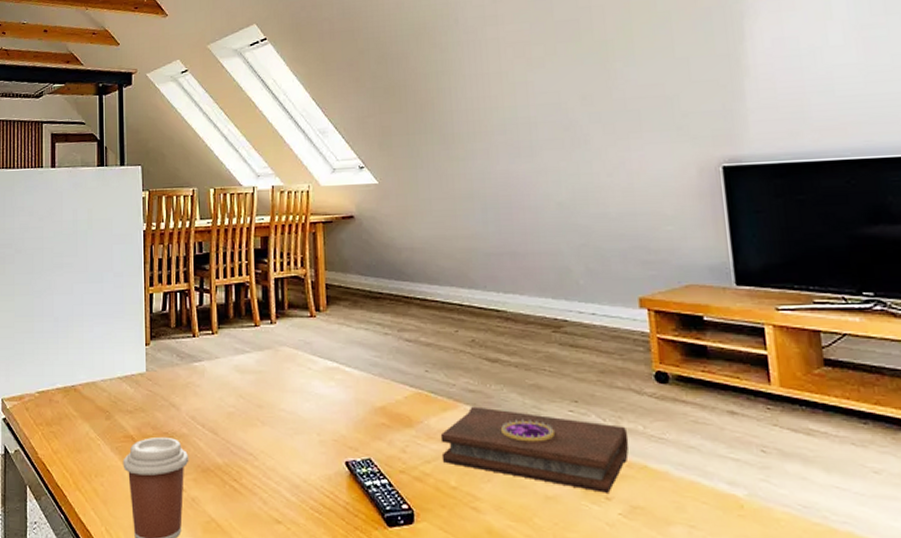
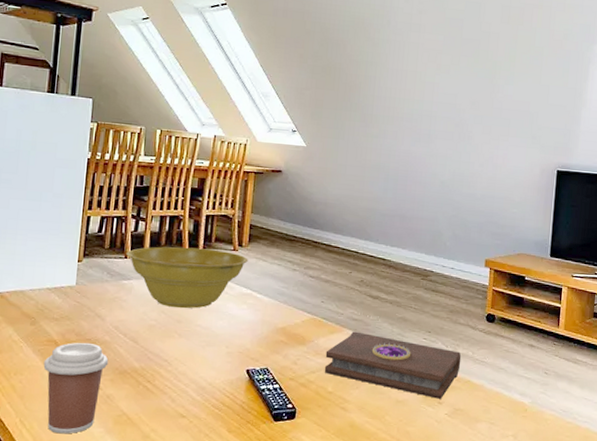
planter bowl: none [194,318,329,391] -> present [126,246,248,309]

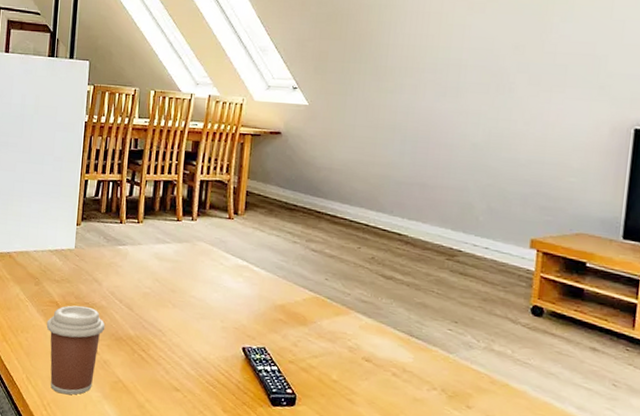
planter bowl: present [126,246,248,309] -> none [122,212,244,279]
book: present [324,331,462,399] -> none [328,315,498,403]

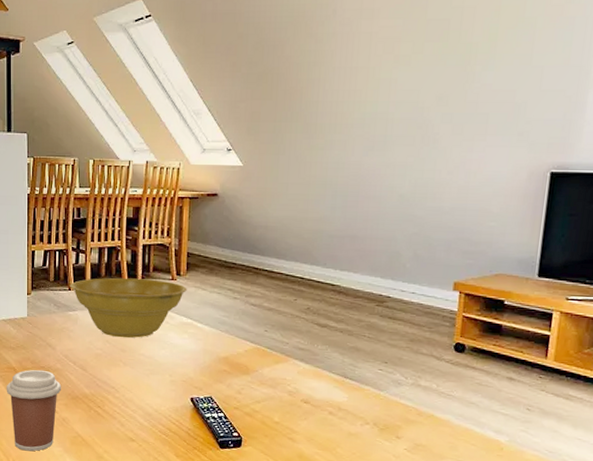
planter bowl: none [122,212,244,279] -> present [70,277,187,338]

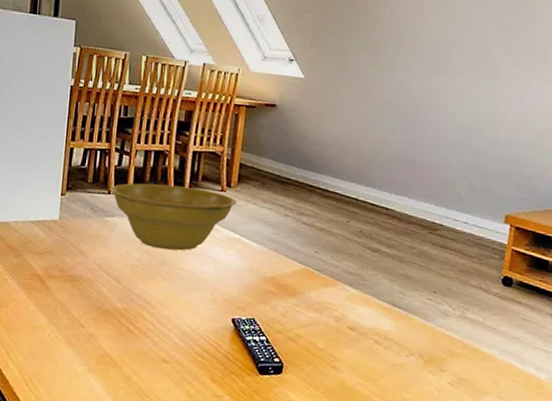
coffee cup: present [6,369,62,452] -> none [27,278,92,370]

